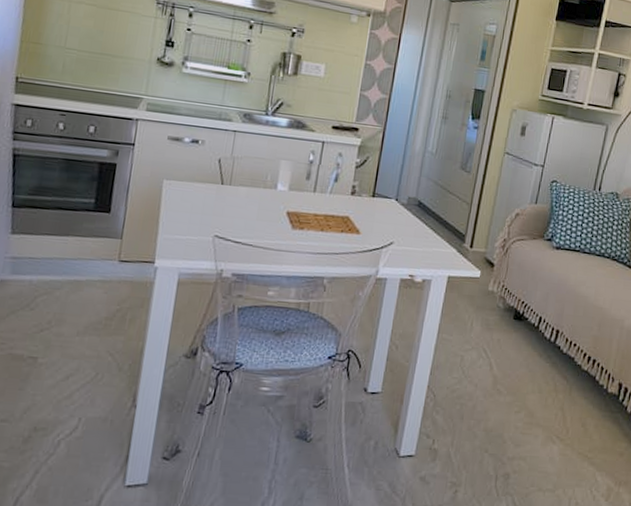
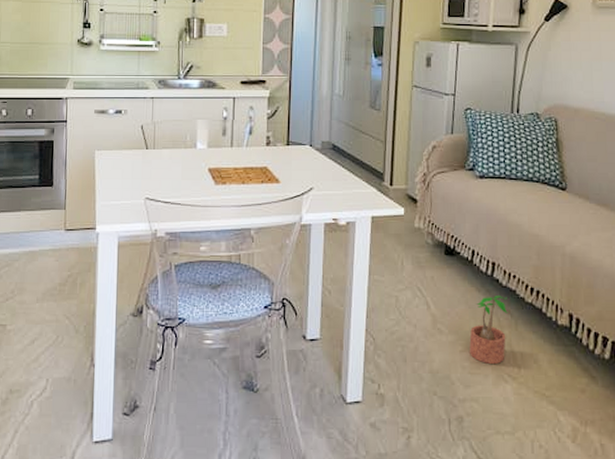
potted plant: none [524,361,566,426] -> present [469,296,508,364]

